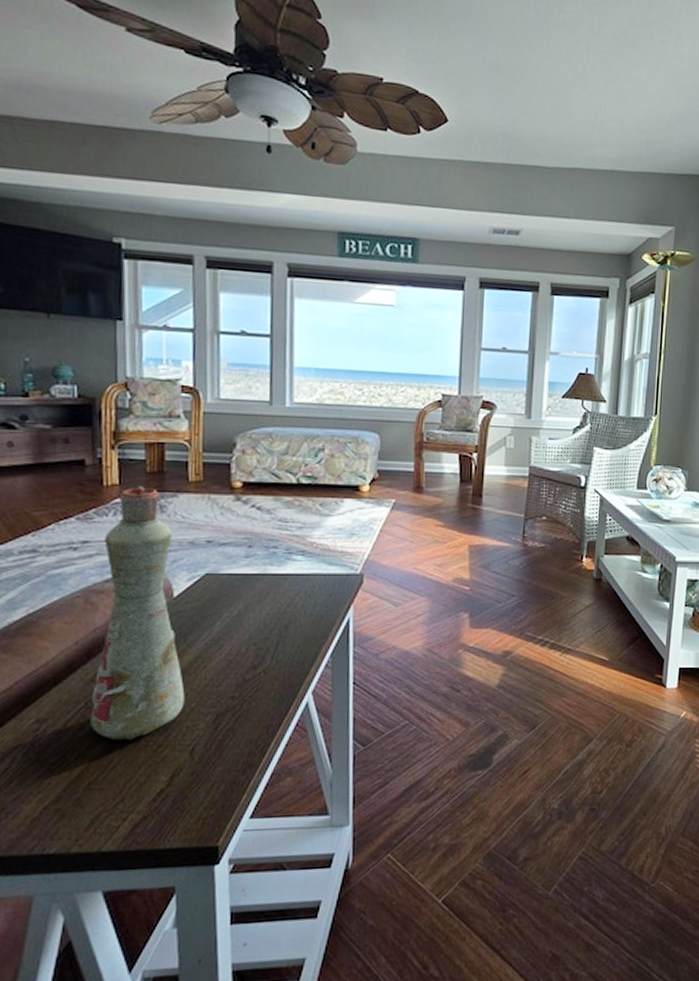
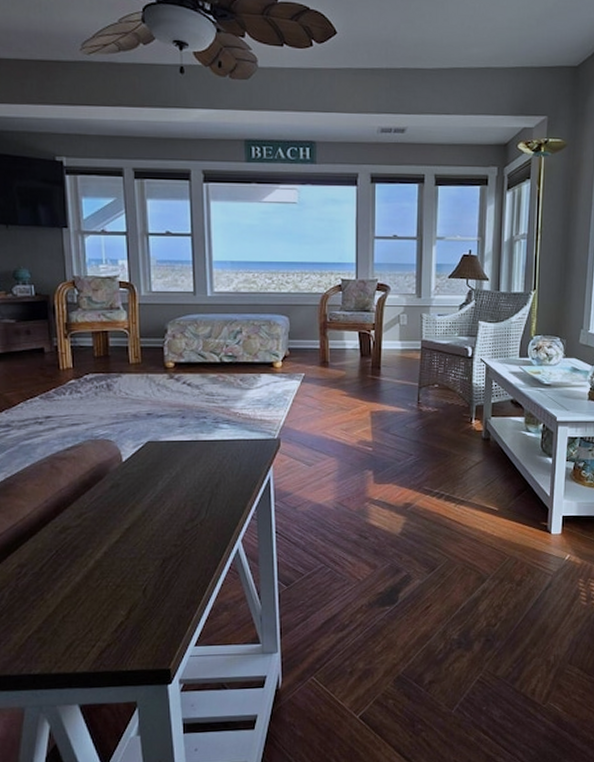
bottle: present [90,485,185,740] -> none [60,368,136,581]

